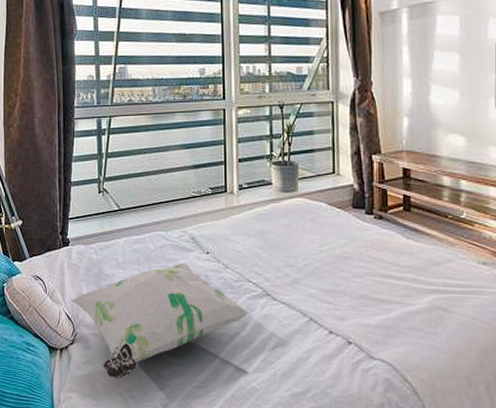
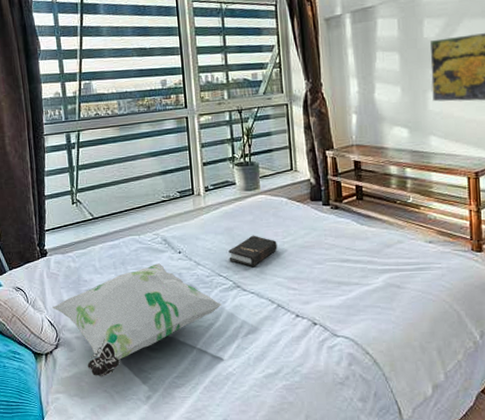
hardback book: none [260,240,313,276] -> present [228,235,277,268]

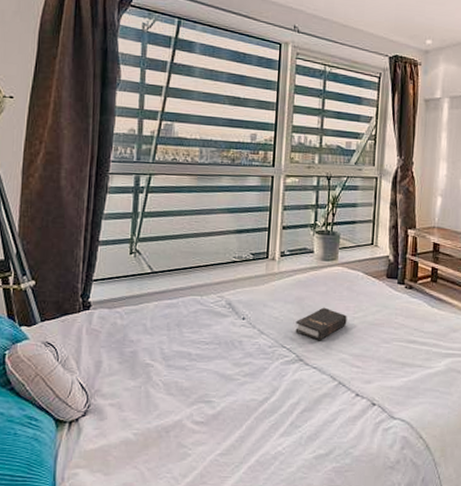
decorative pillow: present [51,263,222,377] -> none [86,328,281,451]

